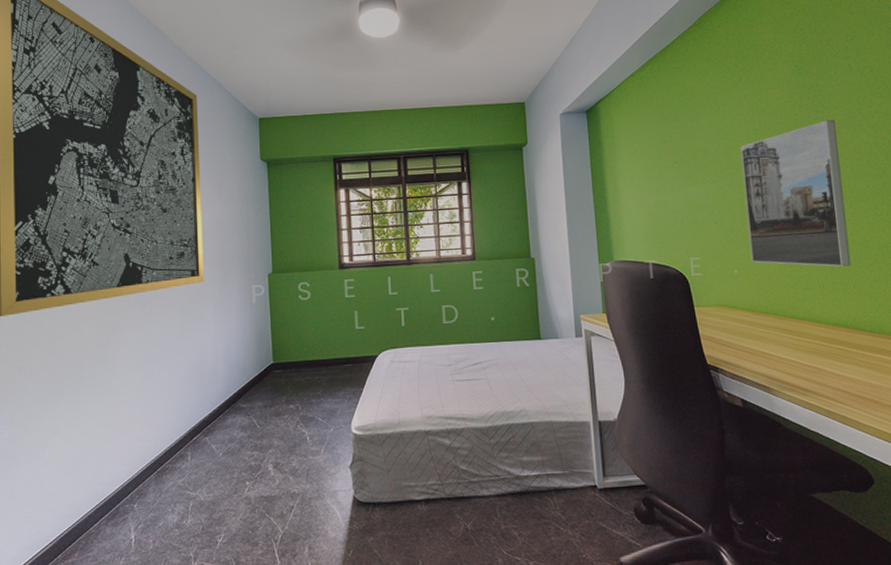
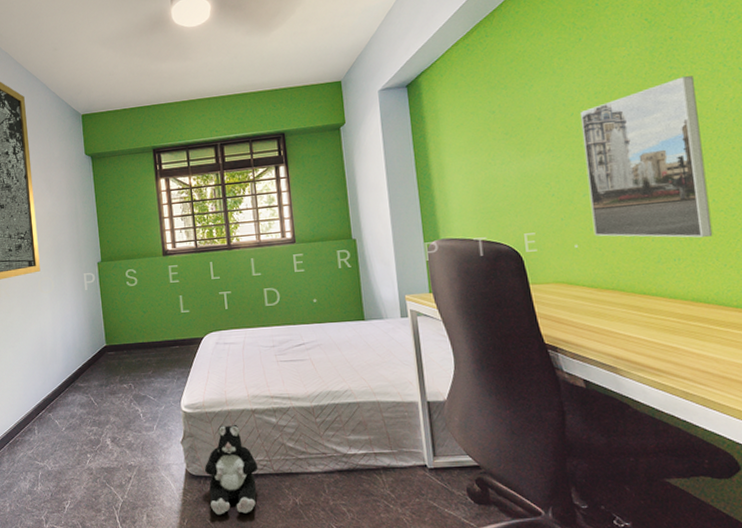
plush toy: none [373,446,430,545] -> present [204,424,258,515]

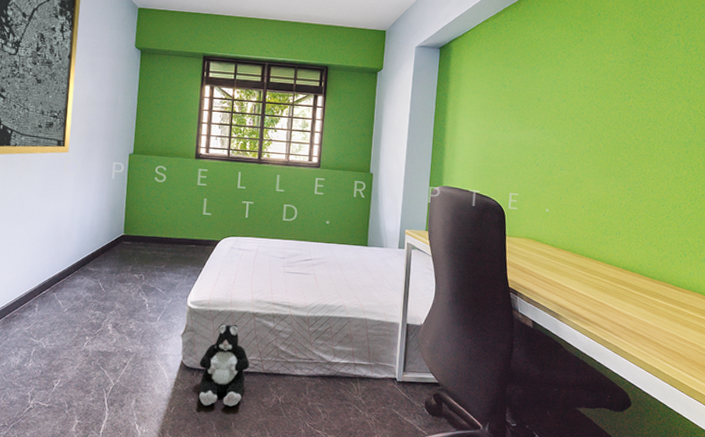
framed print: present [580,76,713,238] -> none [562,88,656,219]

